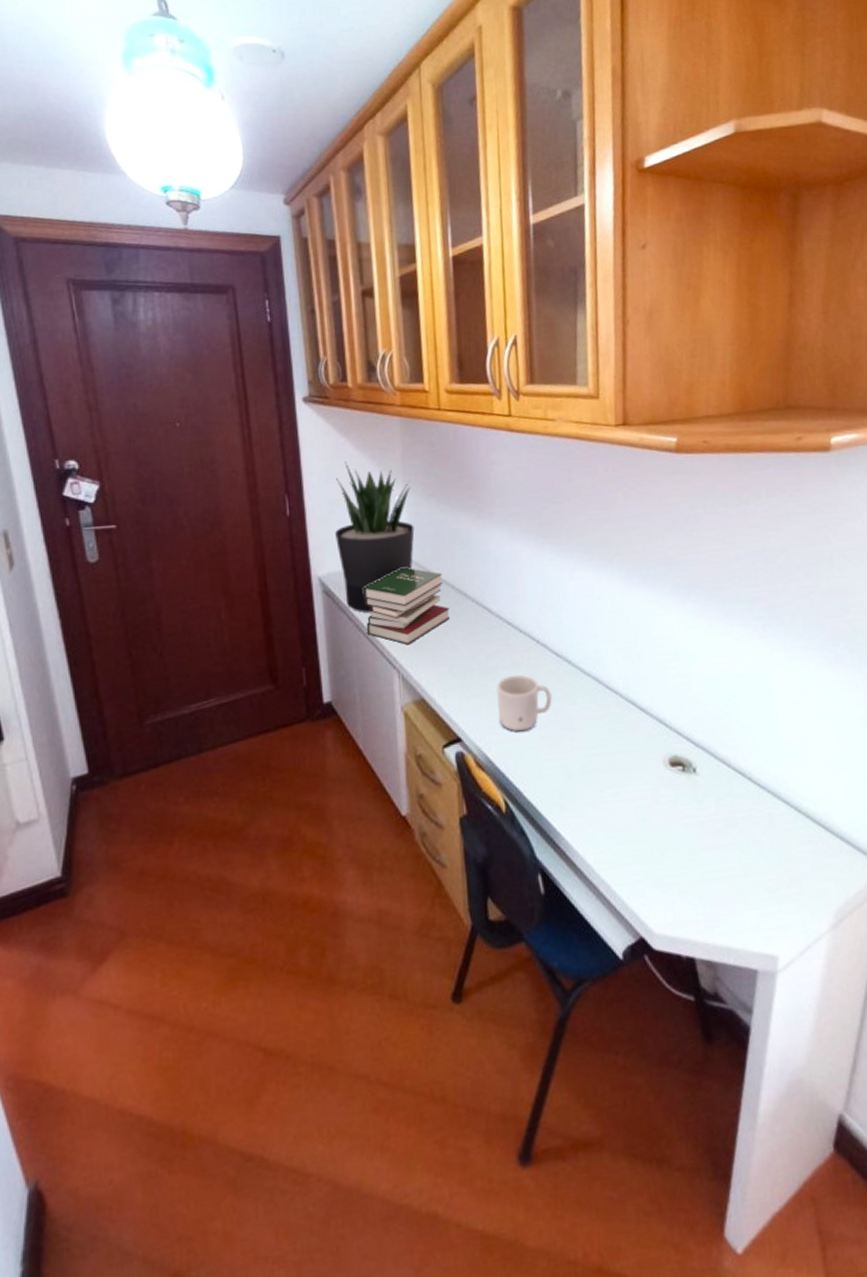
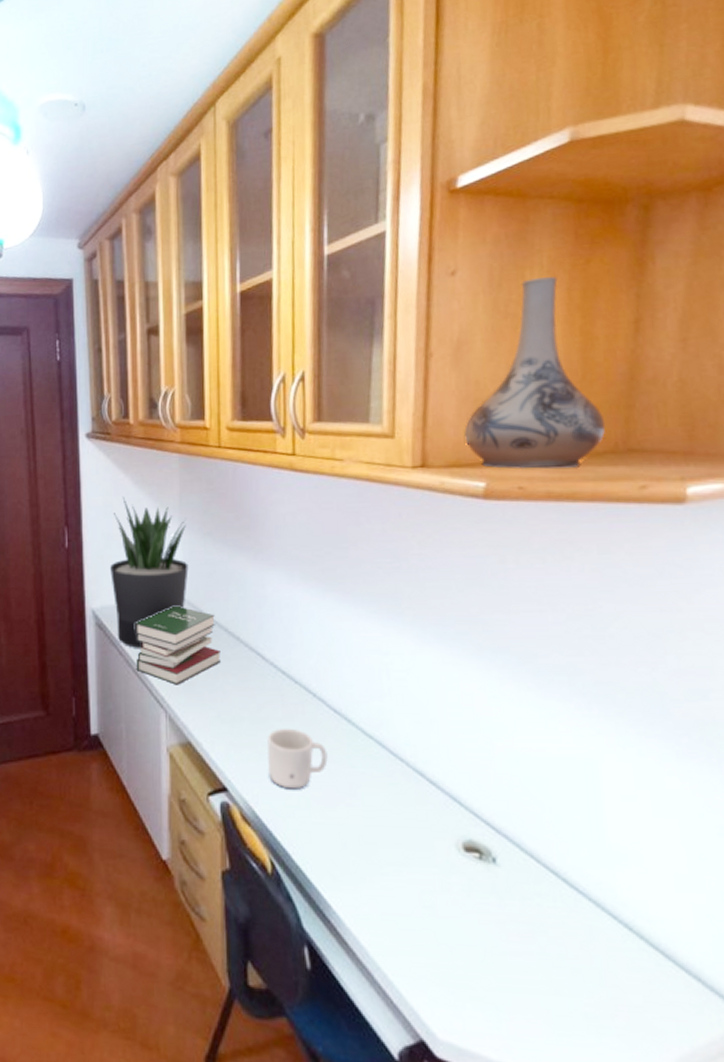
decorative vase: none [658,254,770,425] -> present [465,277,606,469]

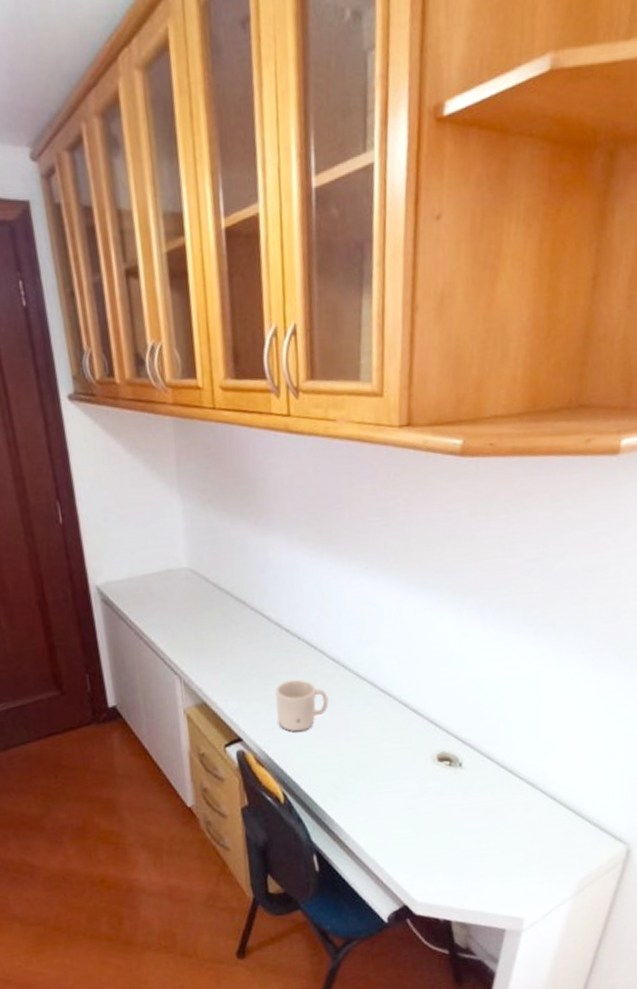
planter: present [110,496,189,648] -> none [109,465,192,621]
books: present [135,605,221,685] -> none [142,575,229,652]
decorative vase: present [465,277,606,469] -> none [446,226,563,426]

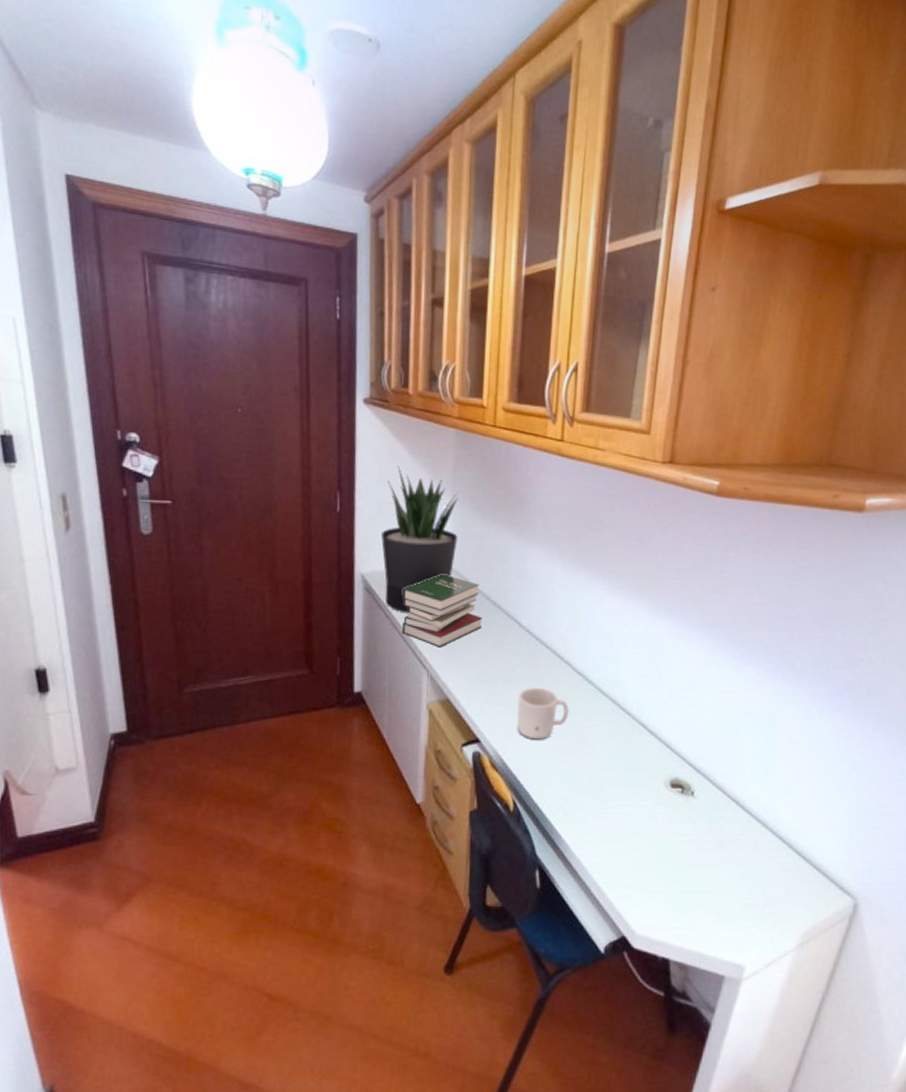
planter: none [109,465,192,621] -> present [381,465,458,612]
books: none [142,575,229,652] -> present [401,574,482,648]

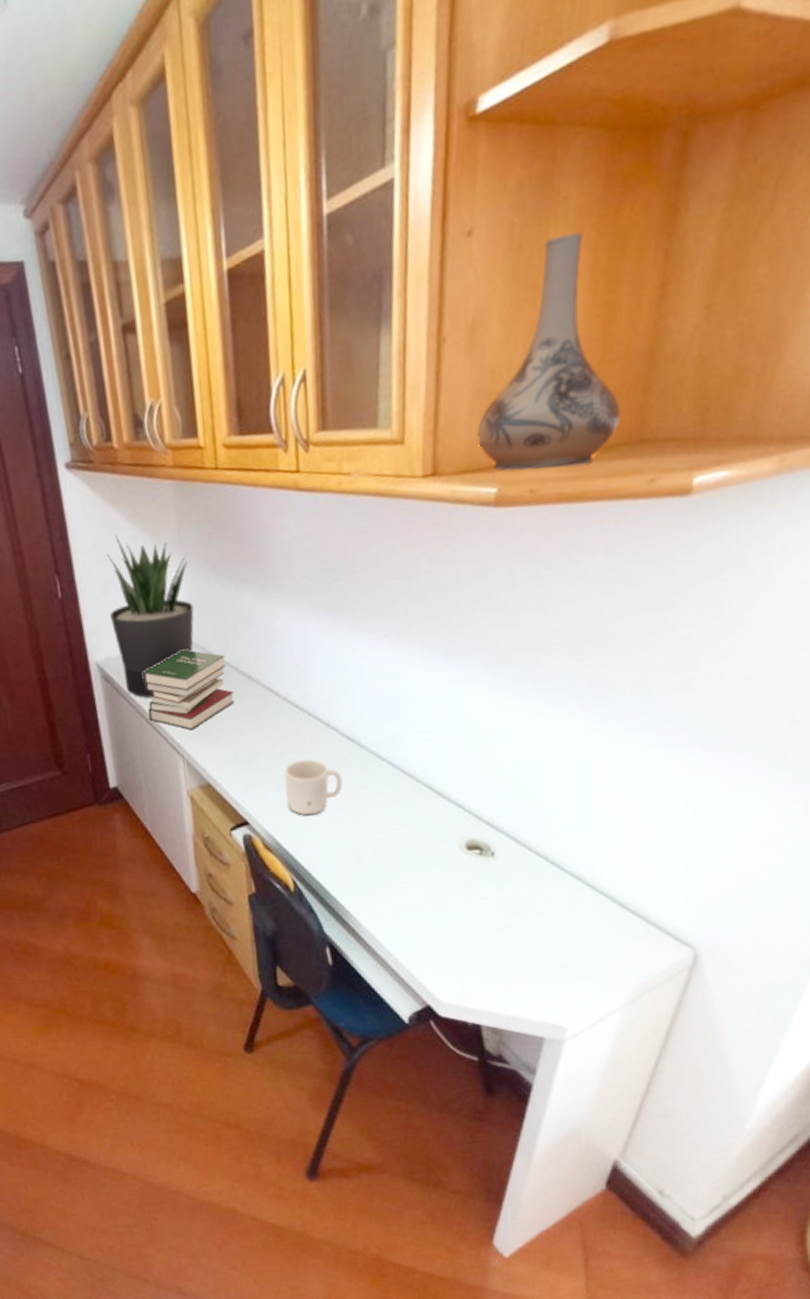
decorative vase: none [707,305,816,475] -> present [477,233,621,471]

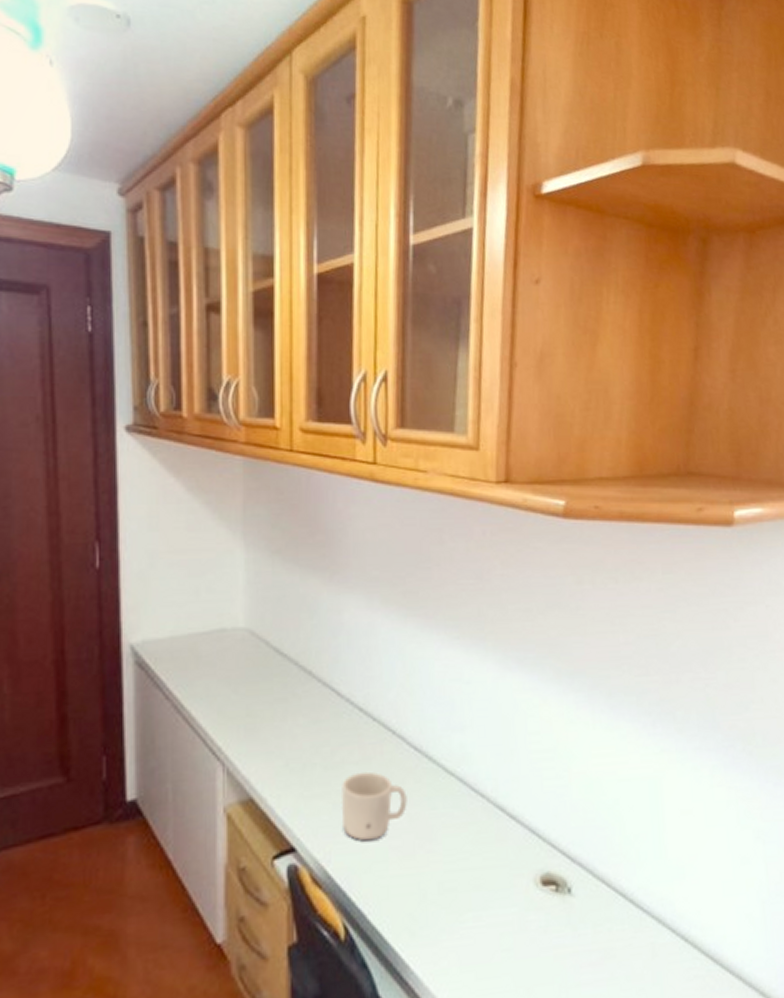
planter: present [107,534,194,698] -> none [155,505,253,690]
books: present [143,649,234,730] -> none [186,637,290,732]
decorative vase: present [477,233,621,471] -> none [546,296,670,488]

